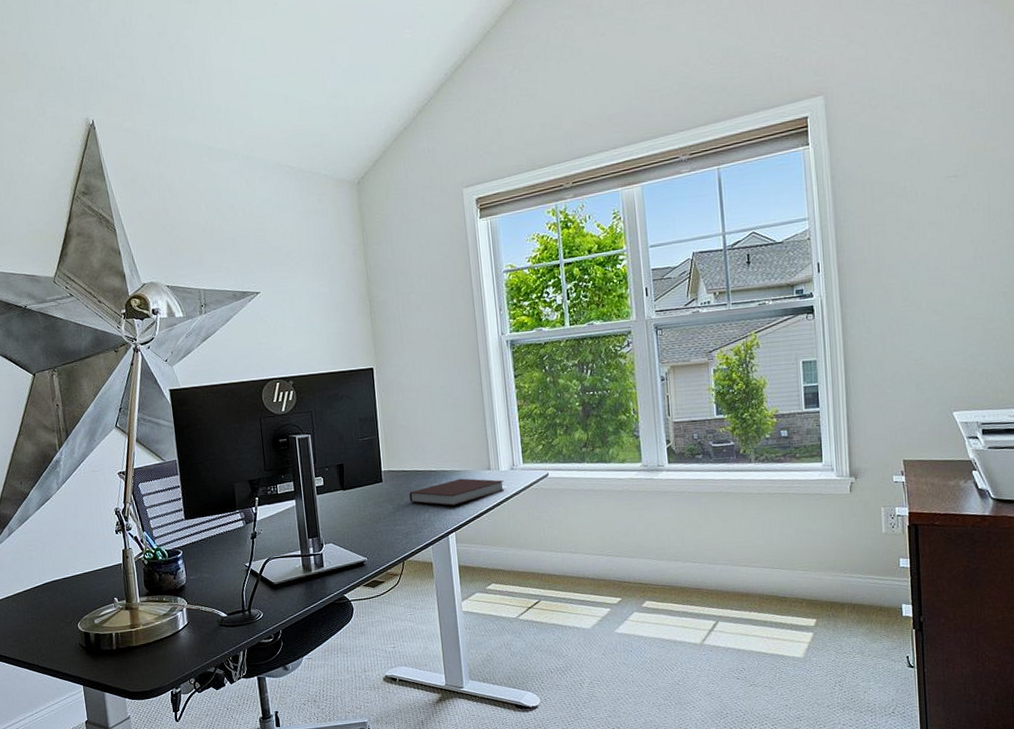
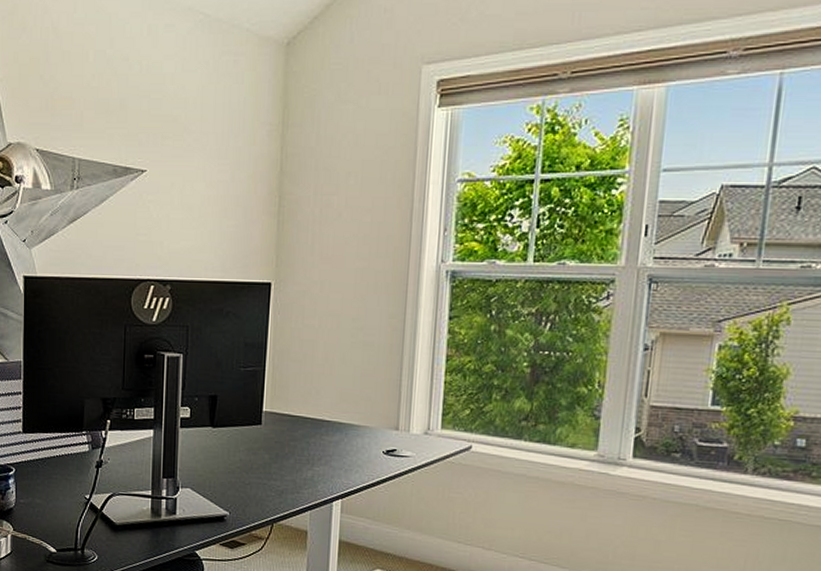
notebook: present [409,478,505,506] -> none [291,435,413,468]

